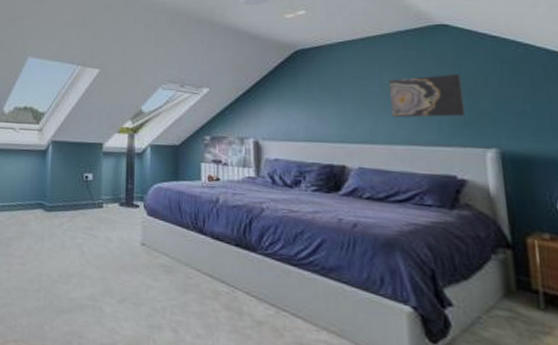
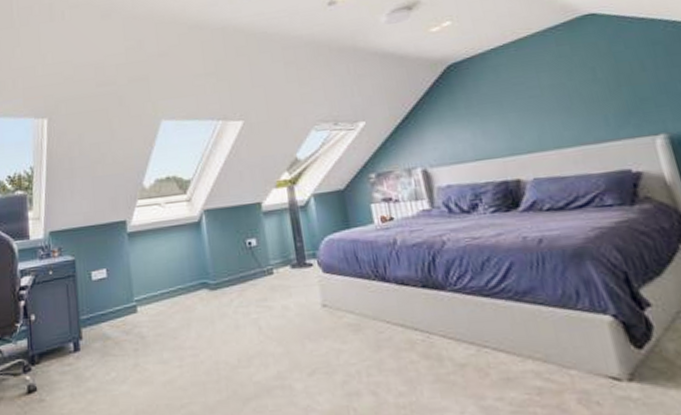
wall art: present [389,74,465,118] -> none [548,63,628,120]

